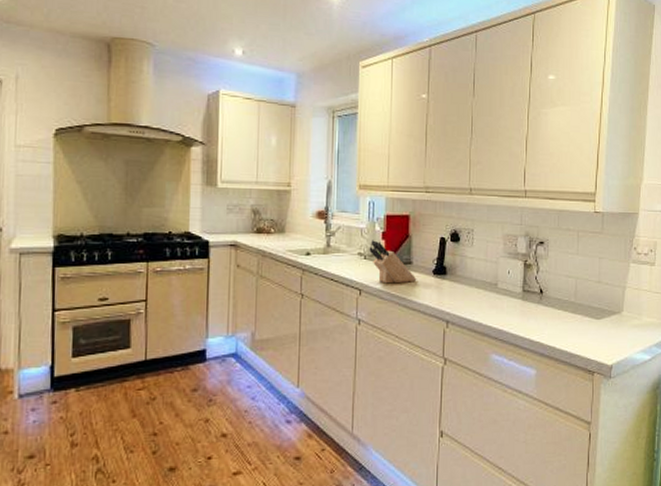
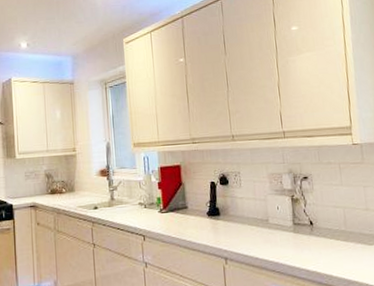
knife block: present [369,240,417,284] -> none [148,190,194,228]

